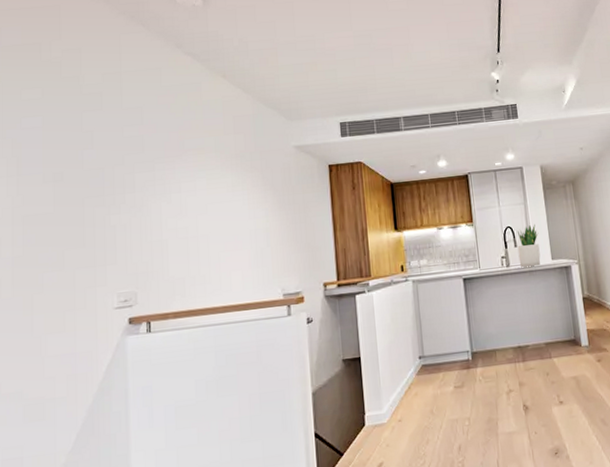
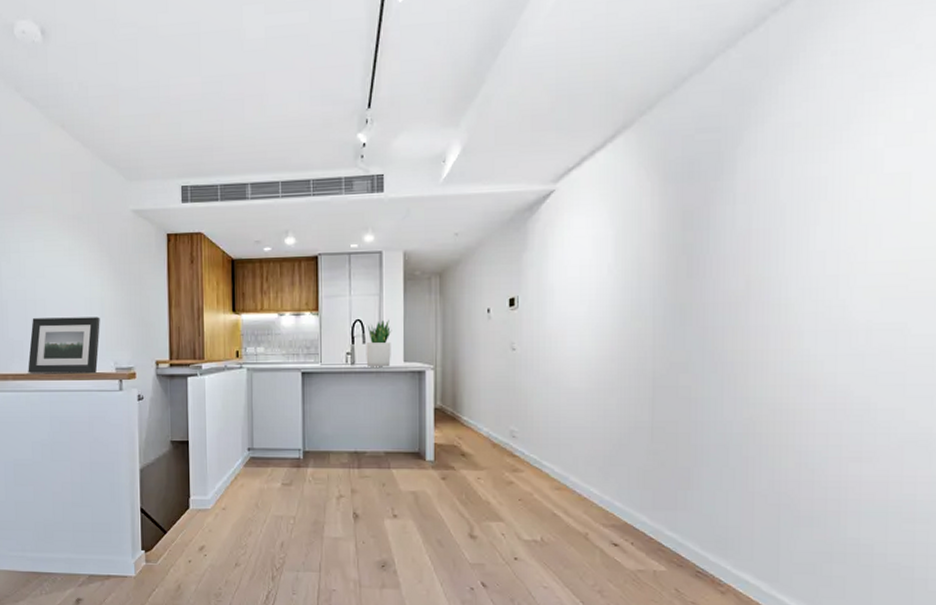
picture frame: none [190,246,266,310] -> present [28,317,100,374]

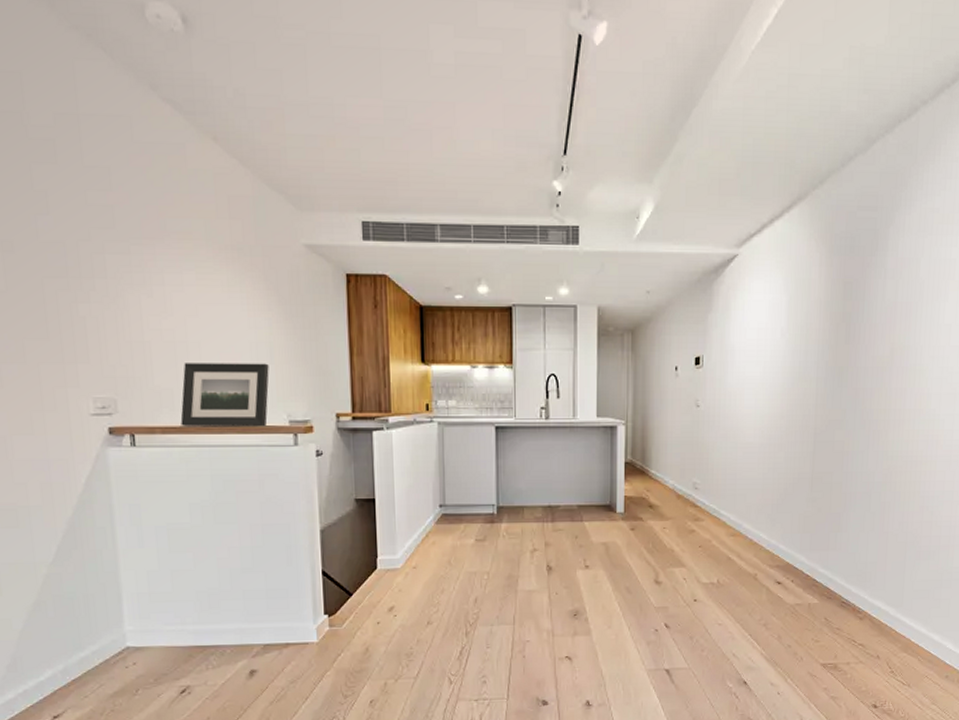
planter: present [366,319,392,368] -> none [560,374,586,422]

